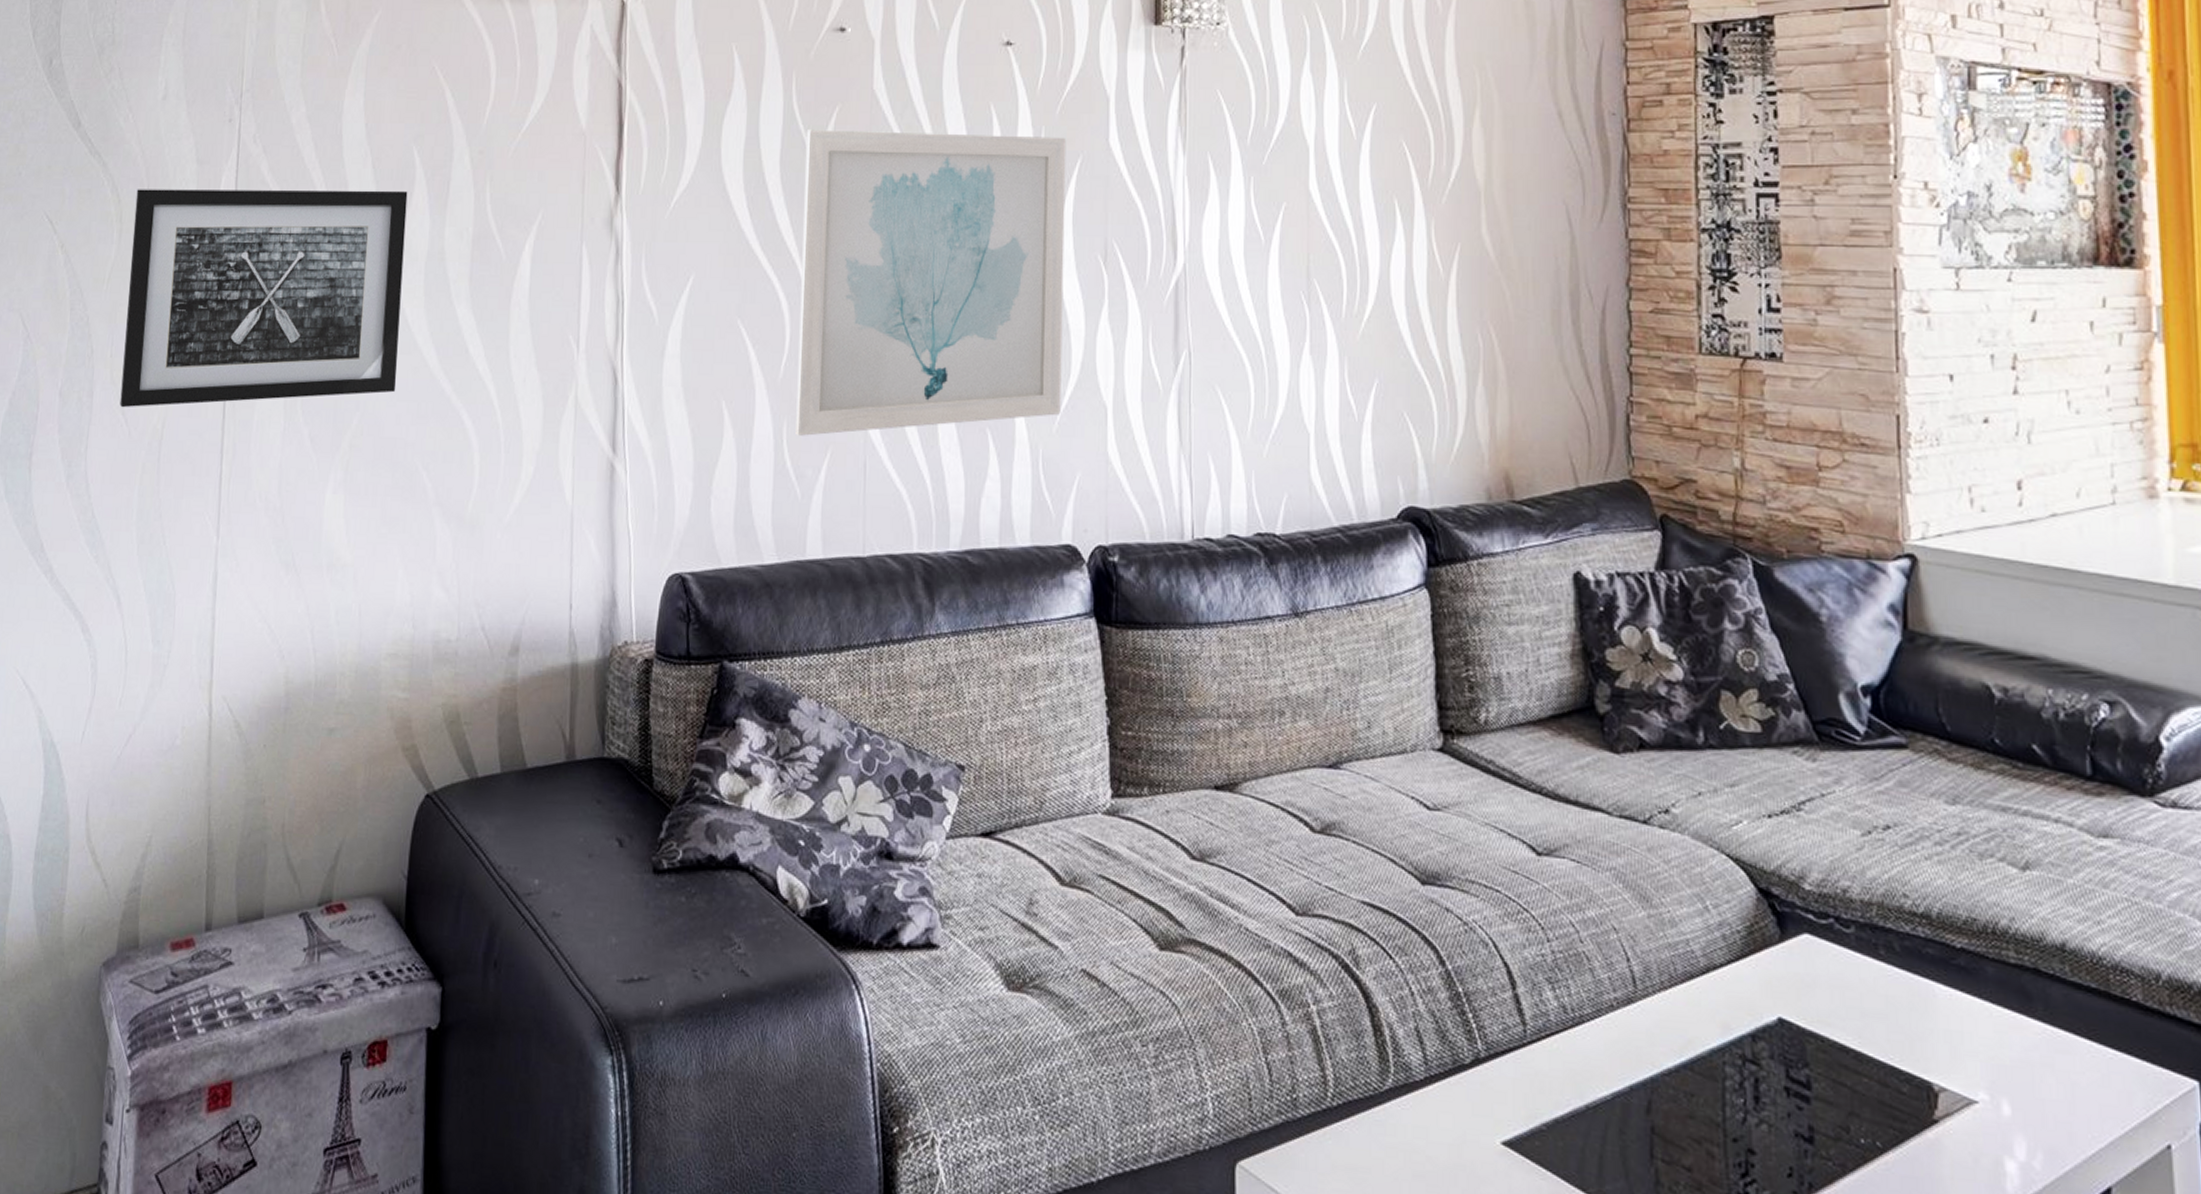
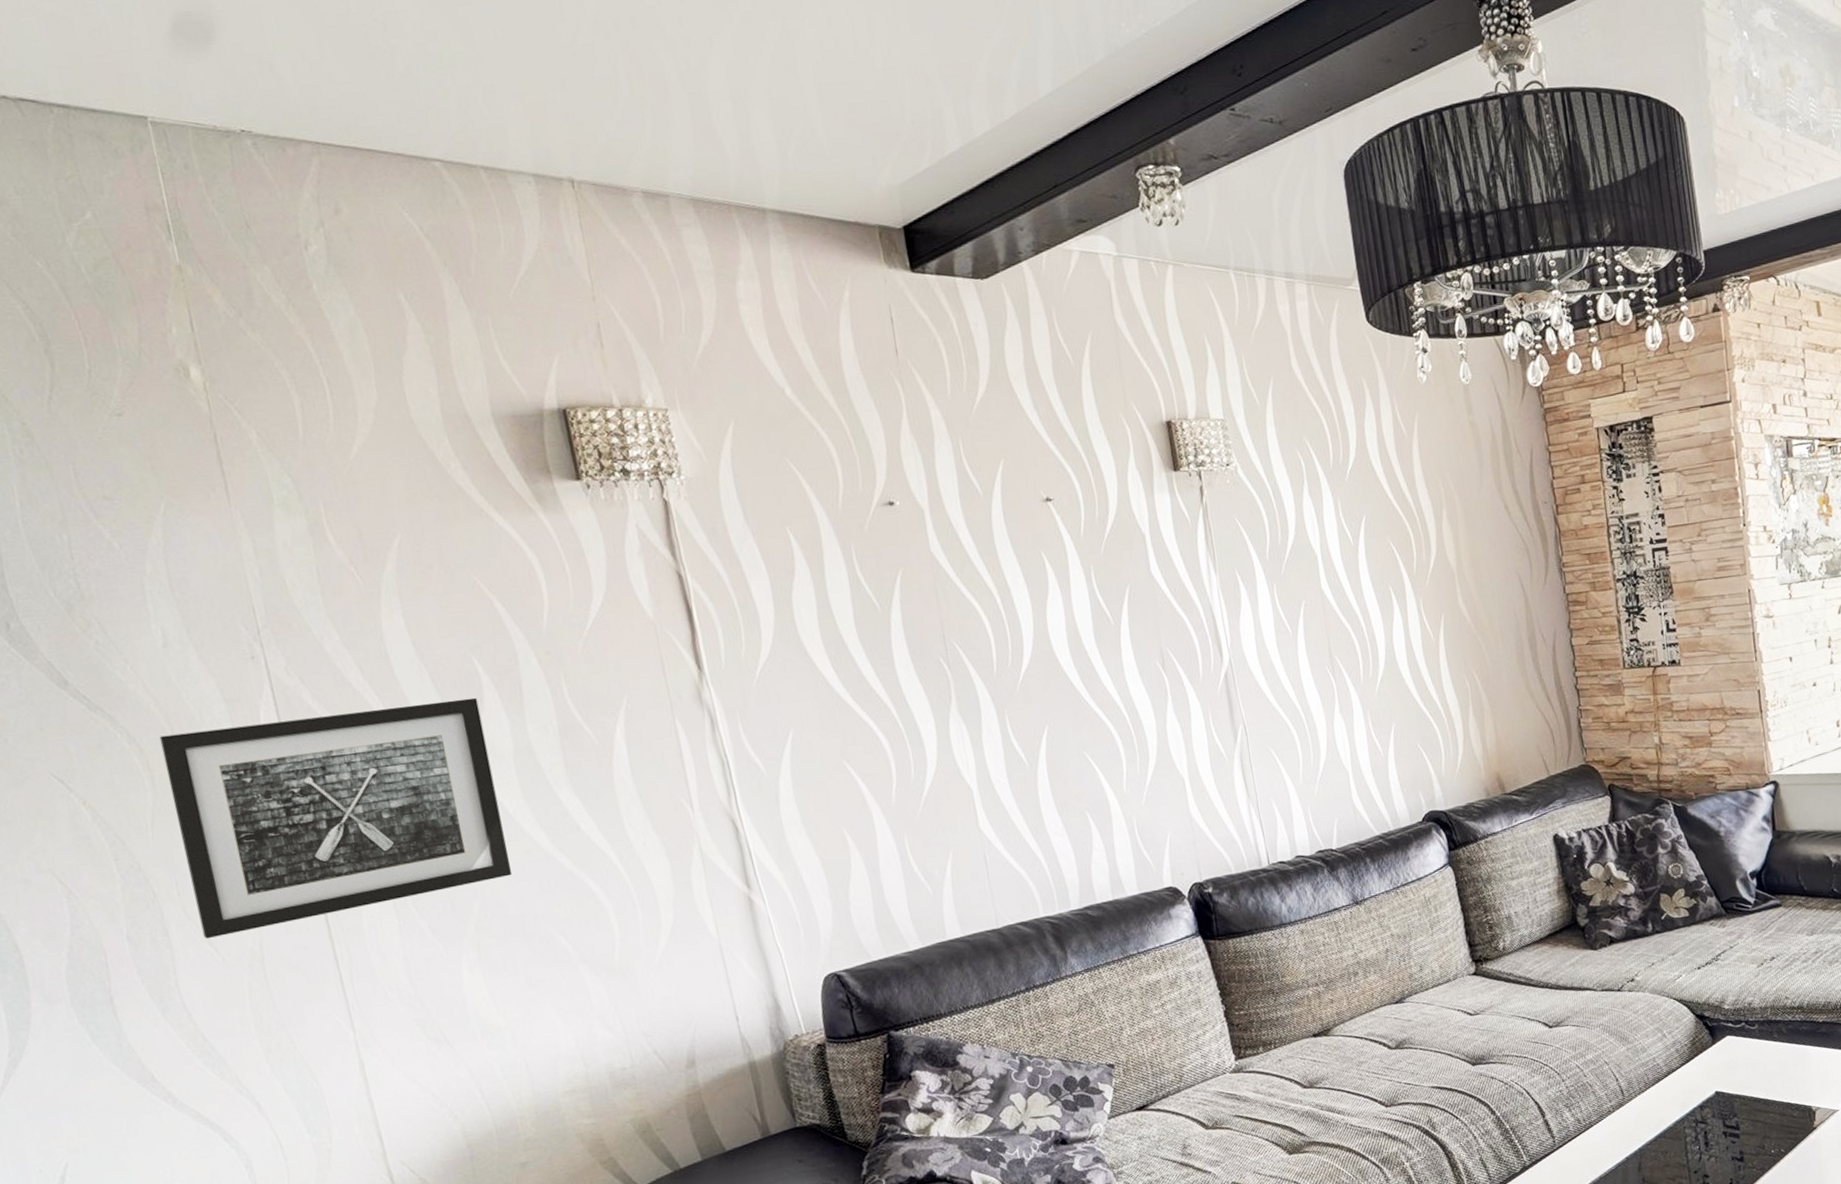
wall art: present [796,129,1067,436] -> none [874,572,1146,845]

